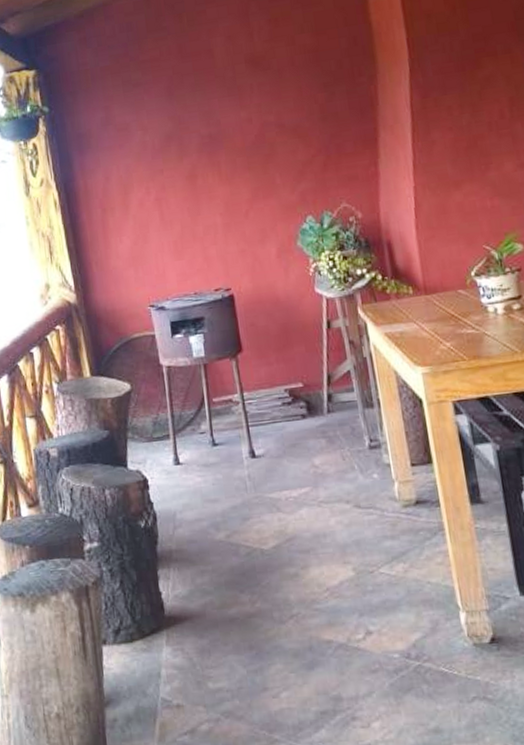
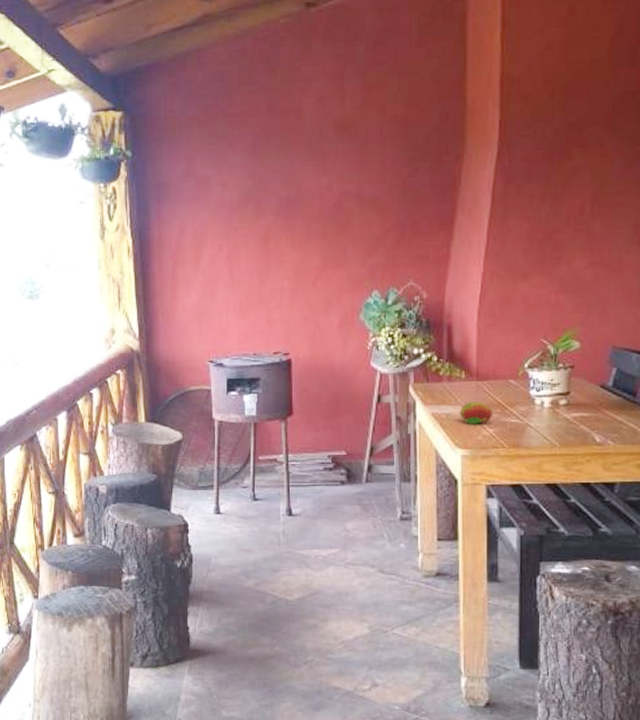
fruit: none [412,315,448,340] -> present [459,402,494,424]

